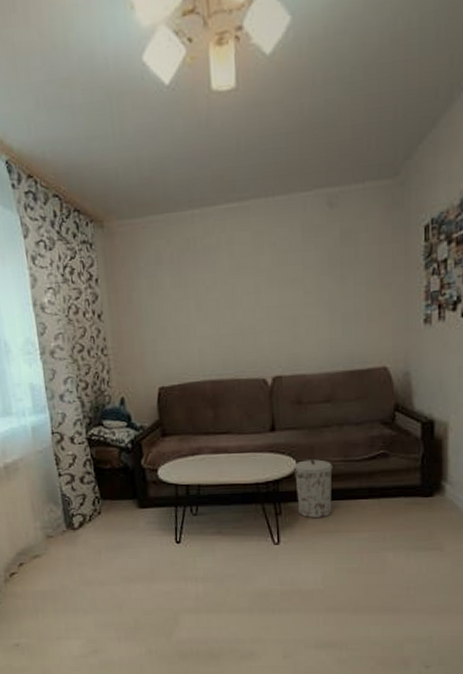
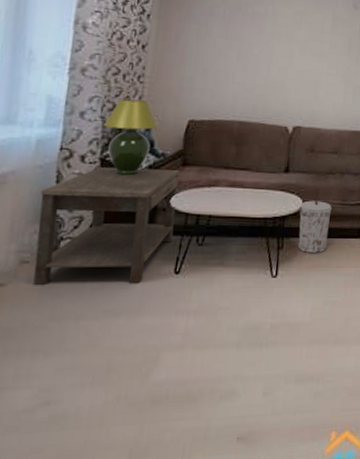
side table: none [47,442,167,557] -> present [33,166,180,286]
table lamp: none [82,374,131,453] -> present [104,99,158,176]

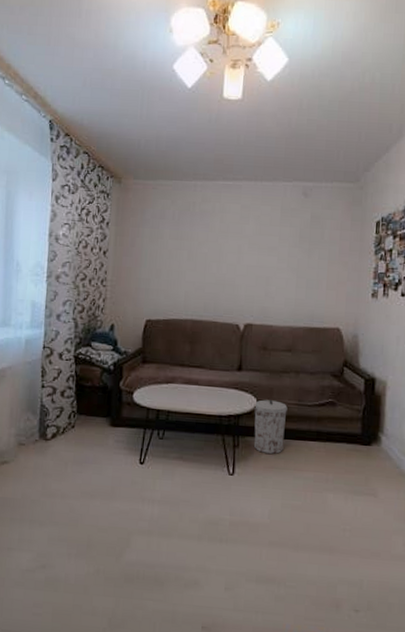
side table: present [33,166,180,286] -> none [28,363,141,471]
table lamp: present [104,99,158,176] -> none [76,301,120,372]

